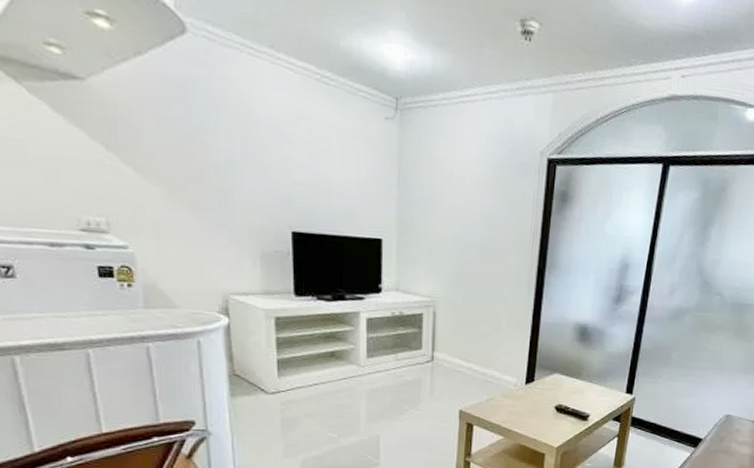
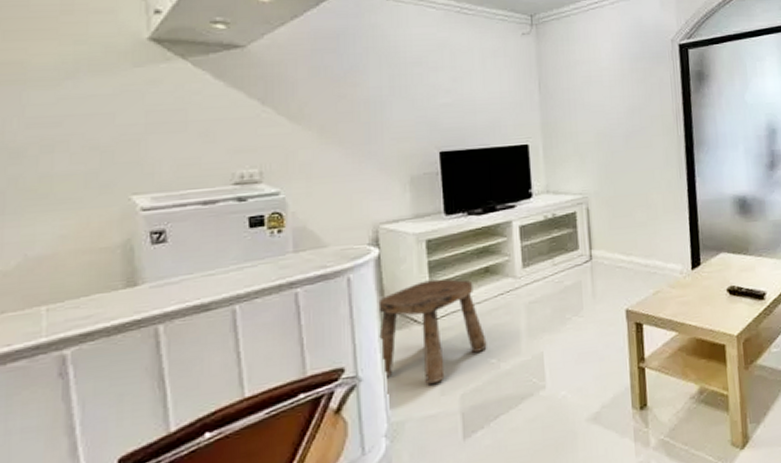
stool: none [226,355,328,446] -> present [377,279,487,384]

